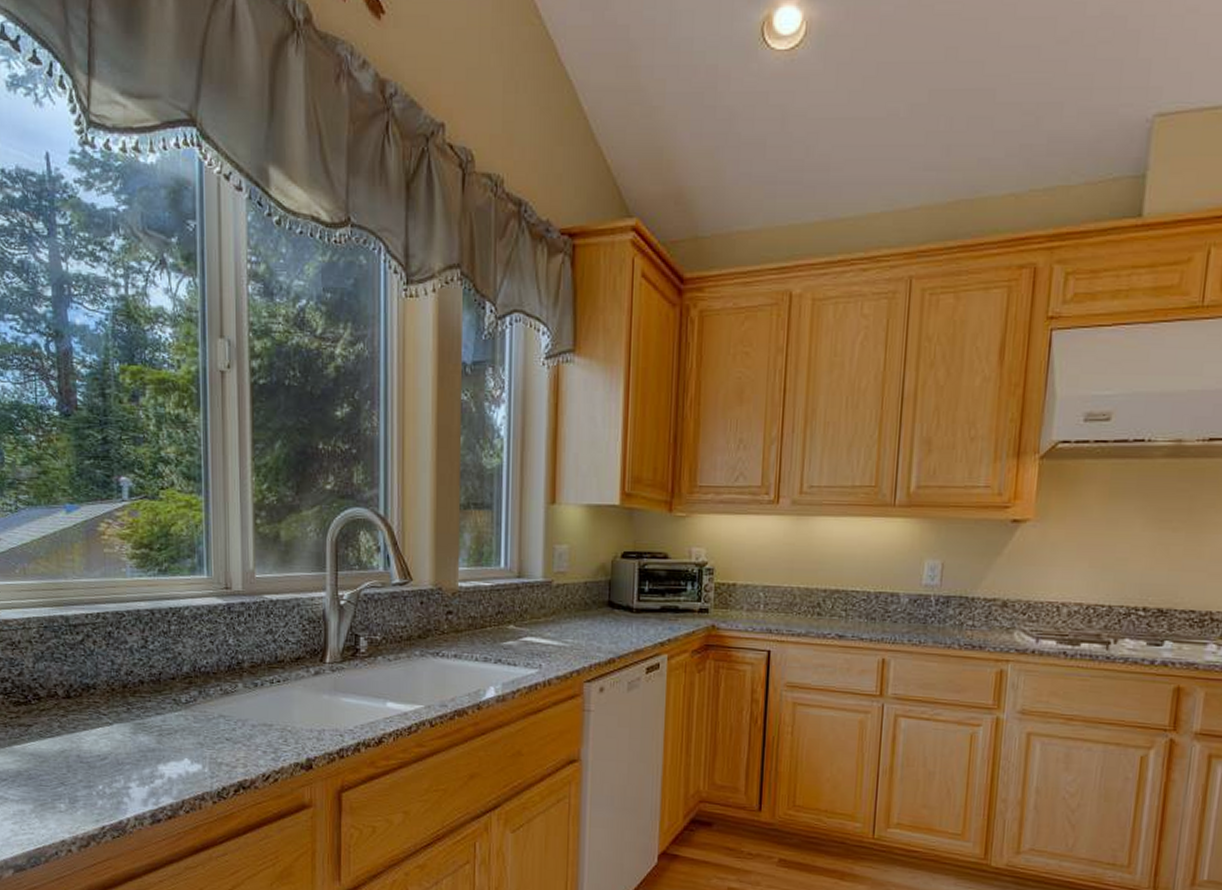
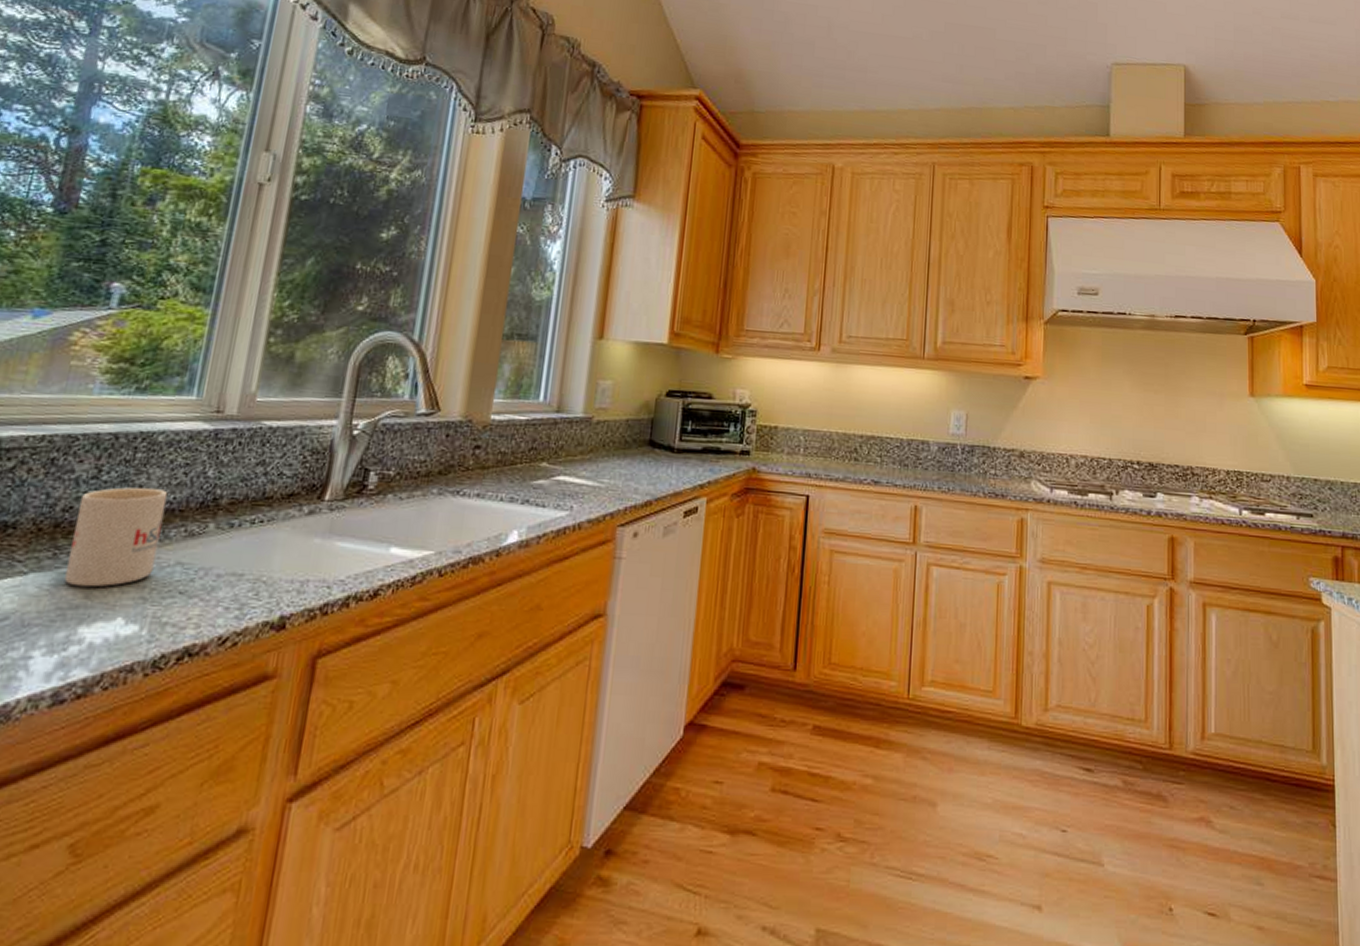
mug: none [138,654,203,735] -> present [64,487,168,588]

